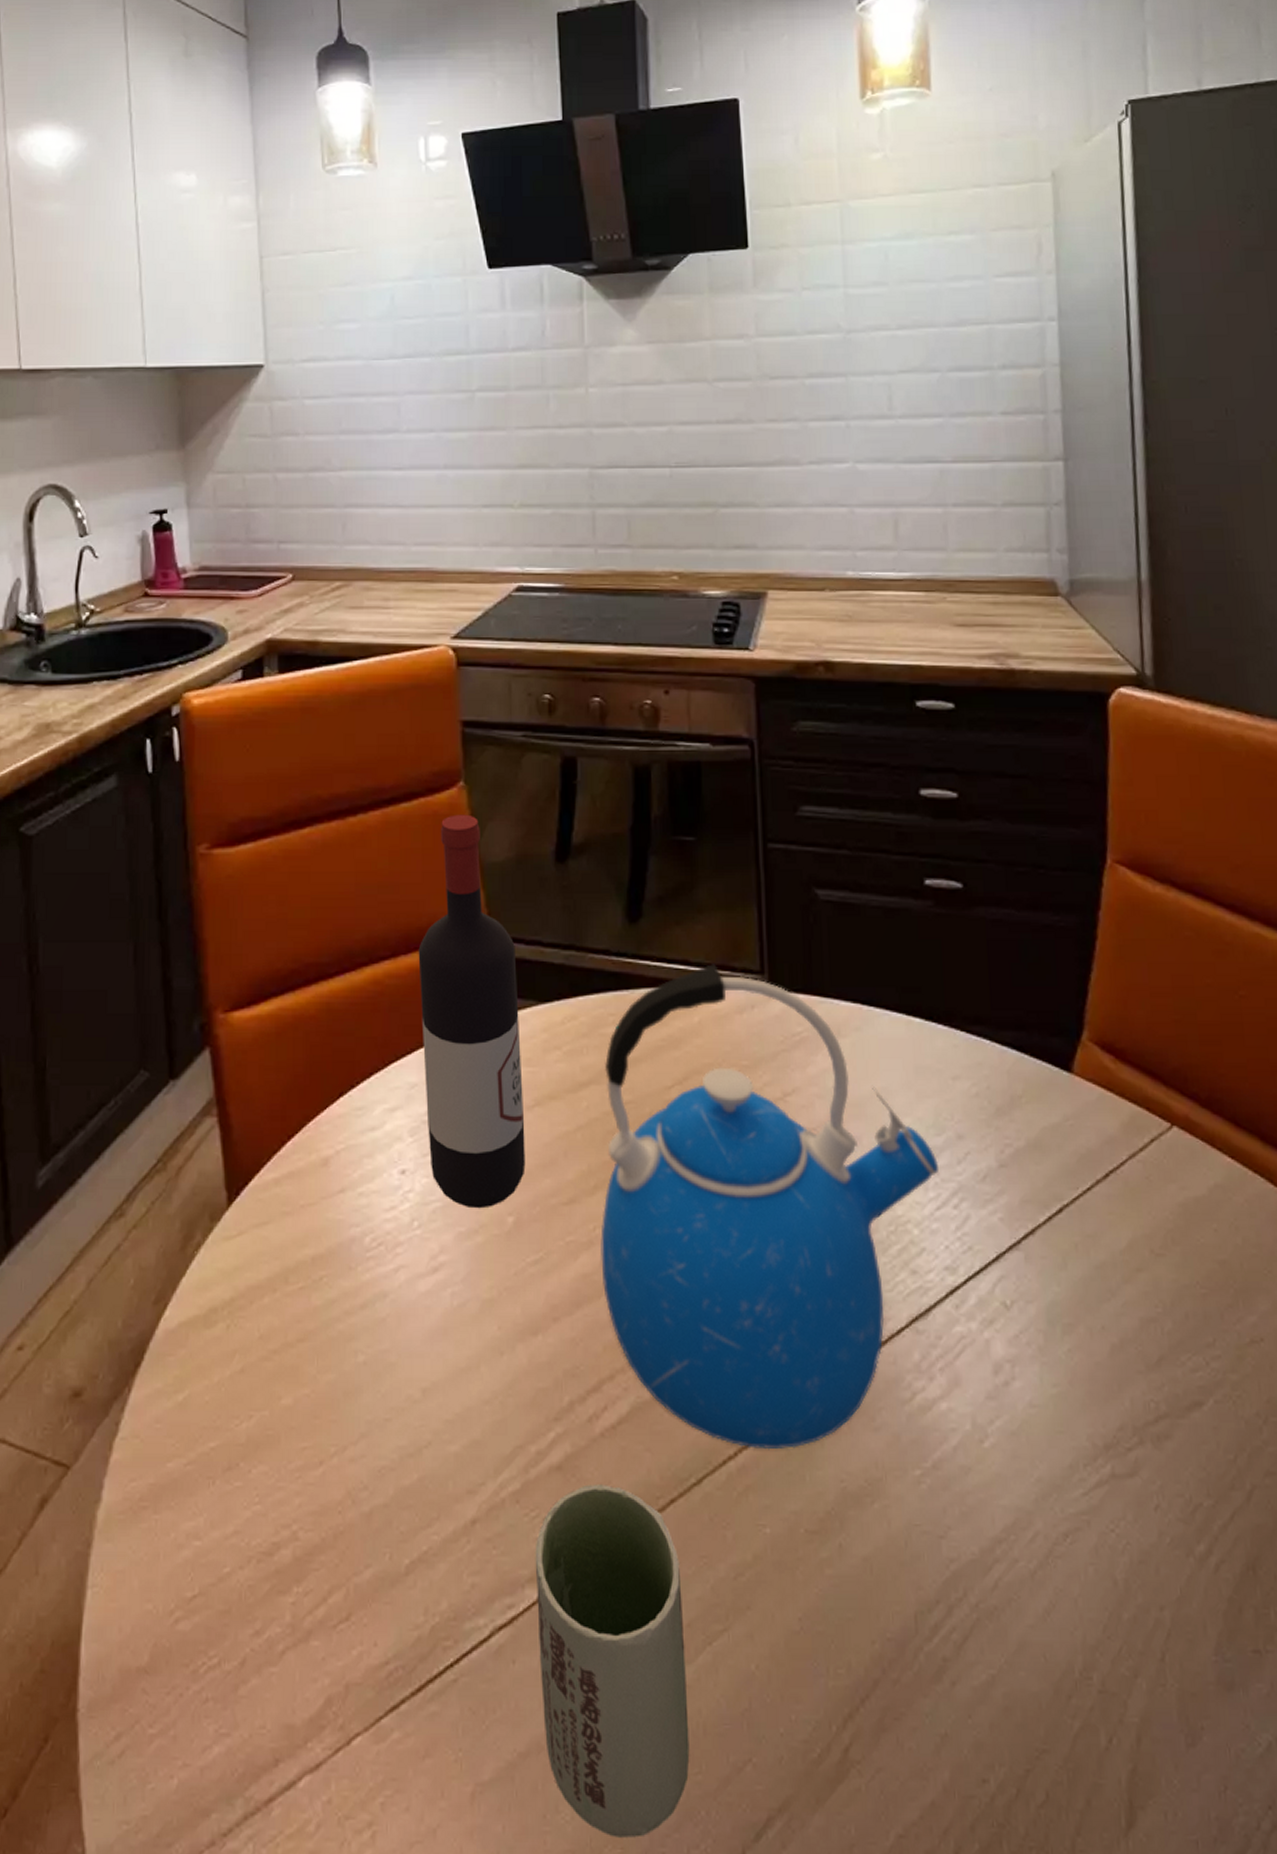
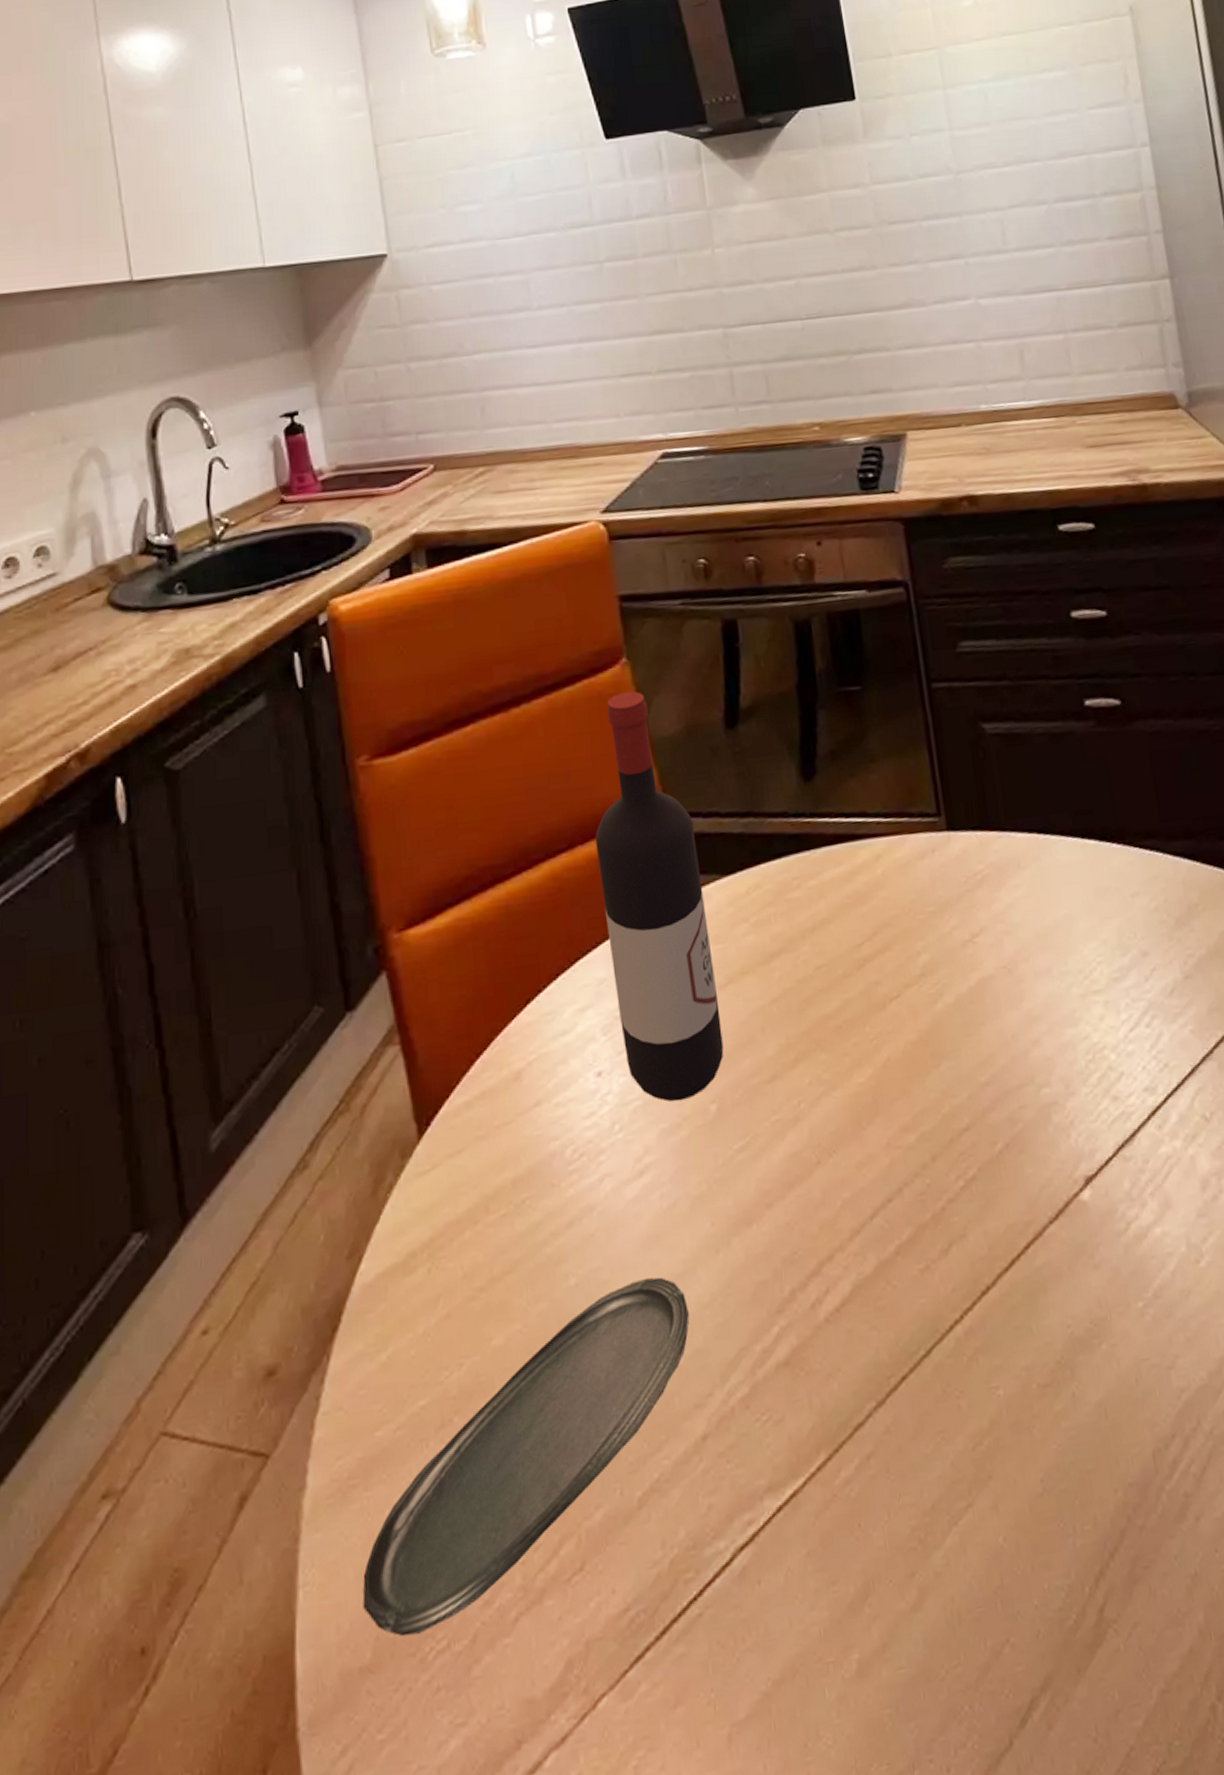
oval tray: none [144,1368,469,1648] -> present [362,1277,689,1637]
cup: present [535,1484,690,1838] -> none [770,1372,948,1754]
kettle: present [600,964,938,1450] -> none [793,812,1128,1309]

